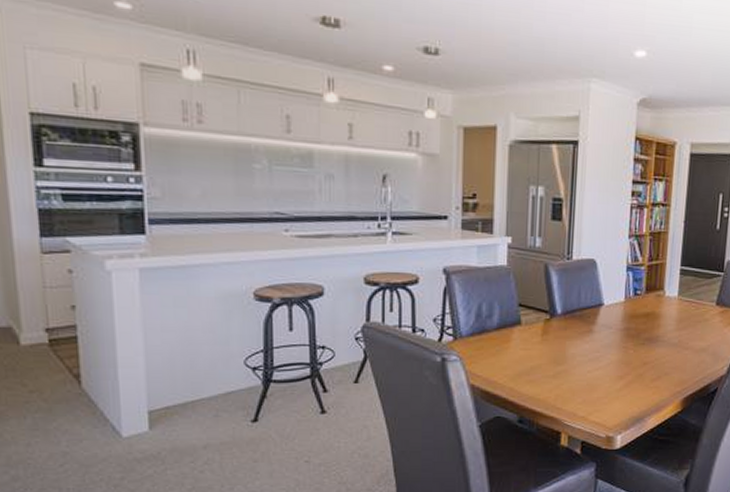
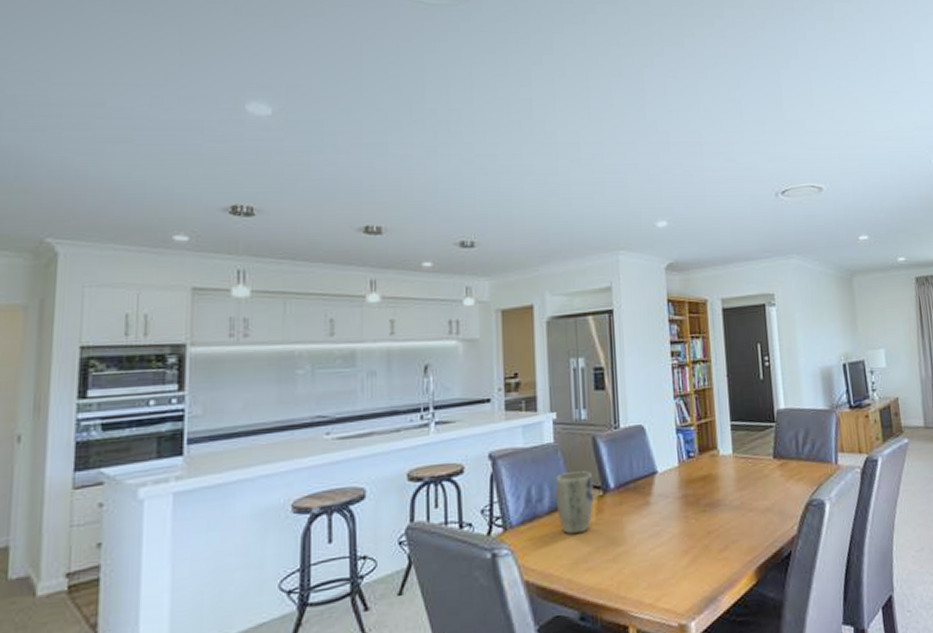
plant pot: none [505,294,542,350] -> present [556,471,594,535]

